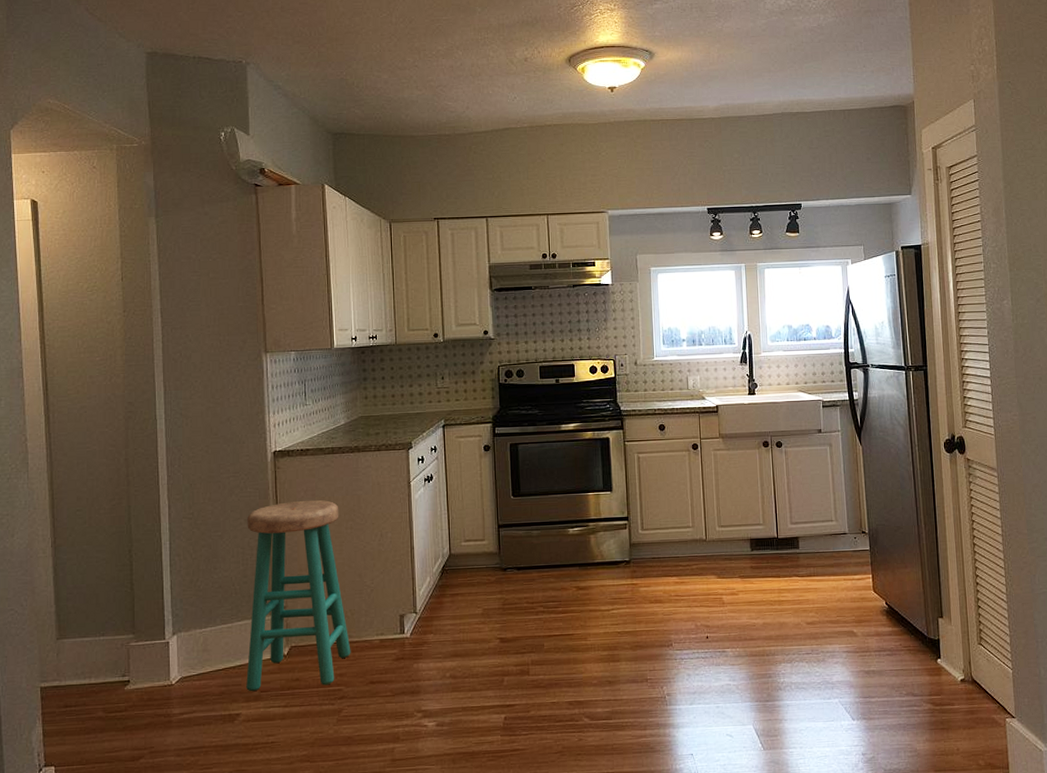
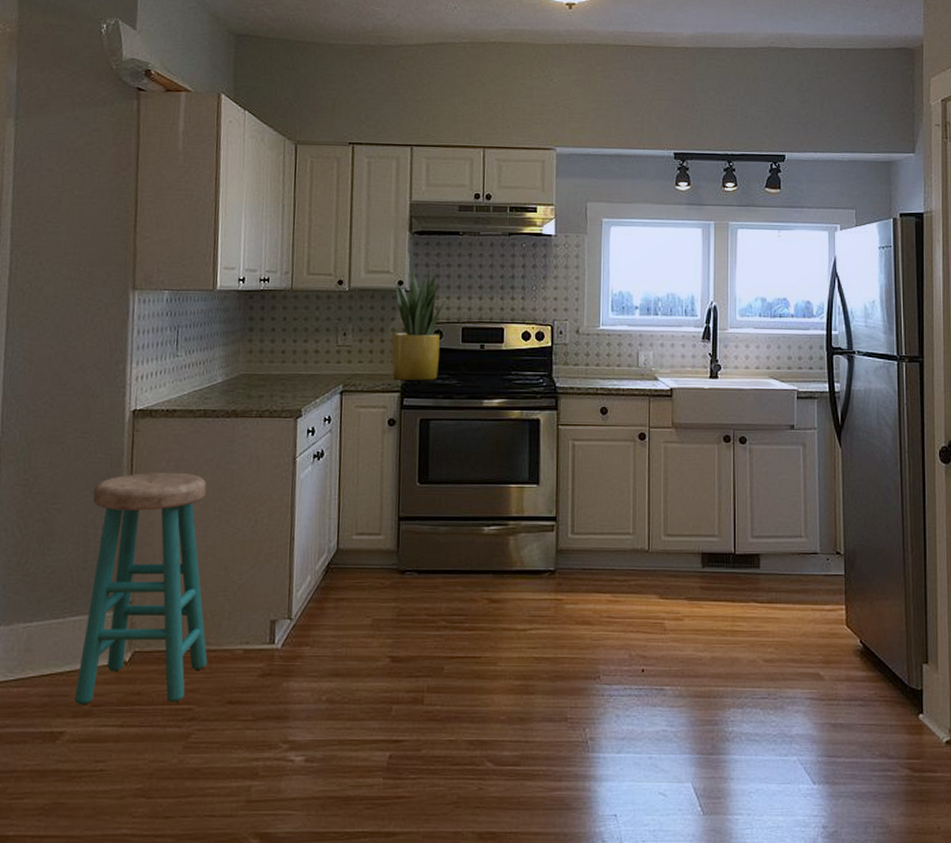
planter: none [481,316,525,413] -> present [391,265,446,381]

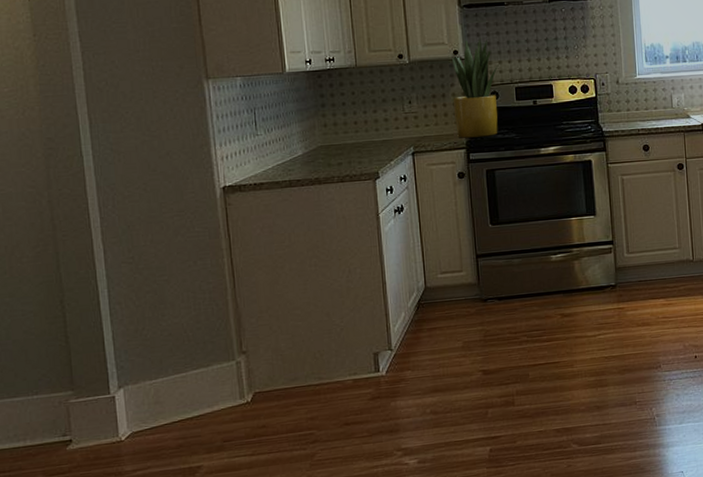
stool: present [74,472,208,705] -> none [196,236,322,443]

